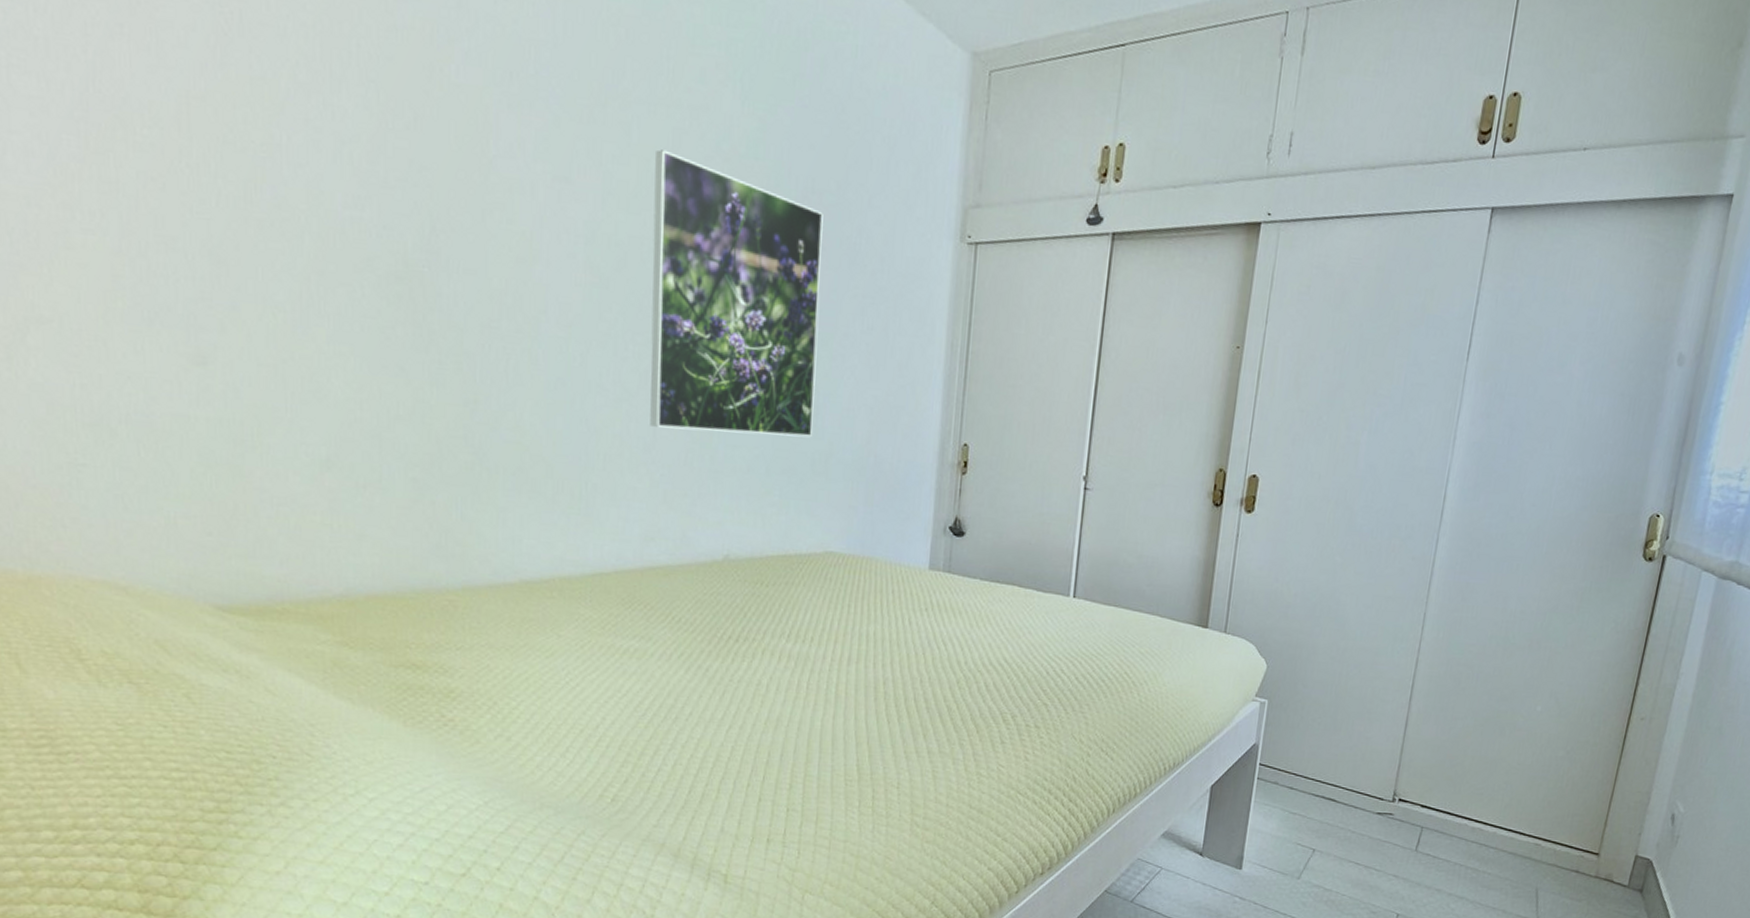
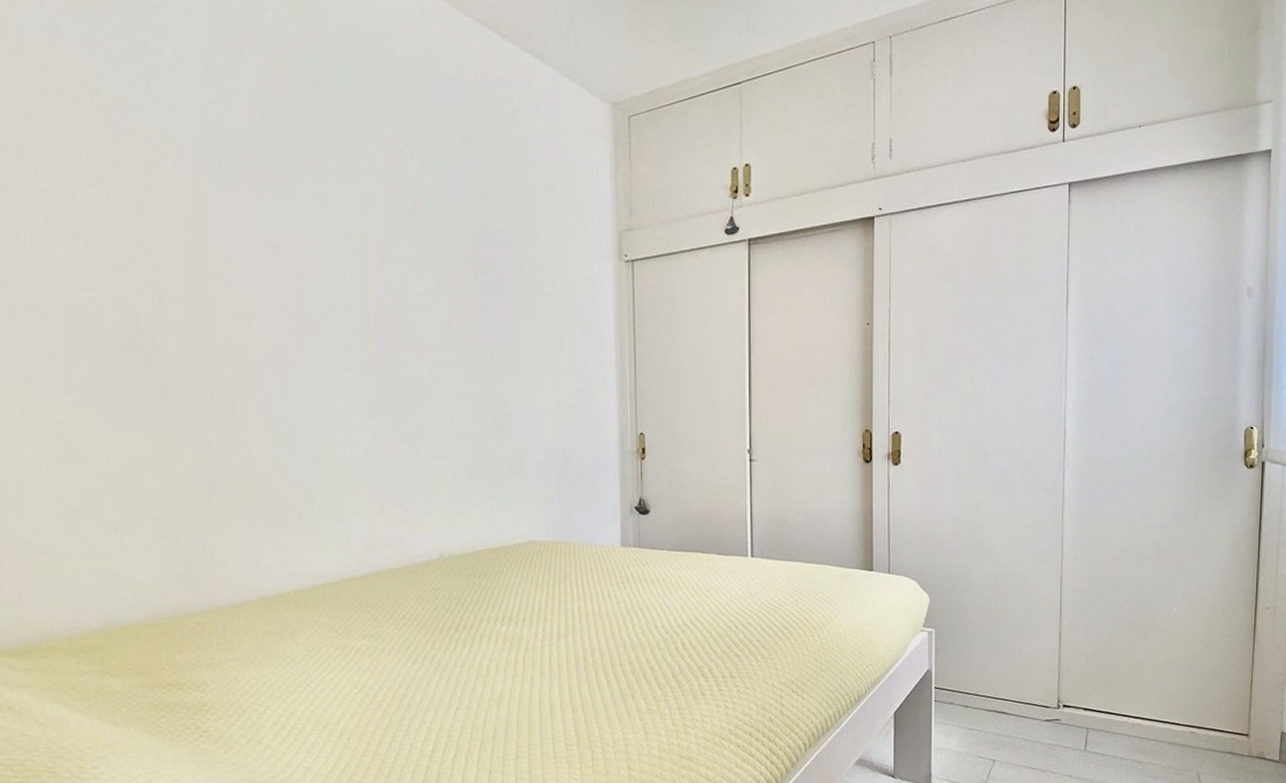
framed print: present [650,149,823,438] -> none [350,212,506,448]

